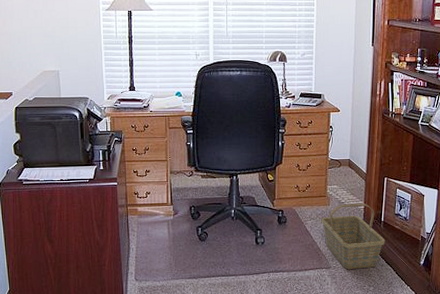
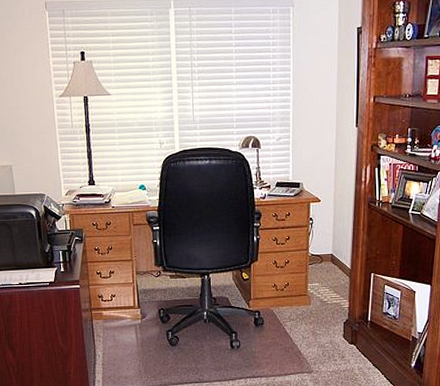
basket: present [321,204,385,270] -> none [301,302,373,374]

